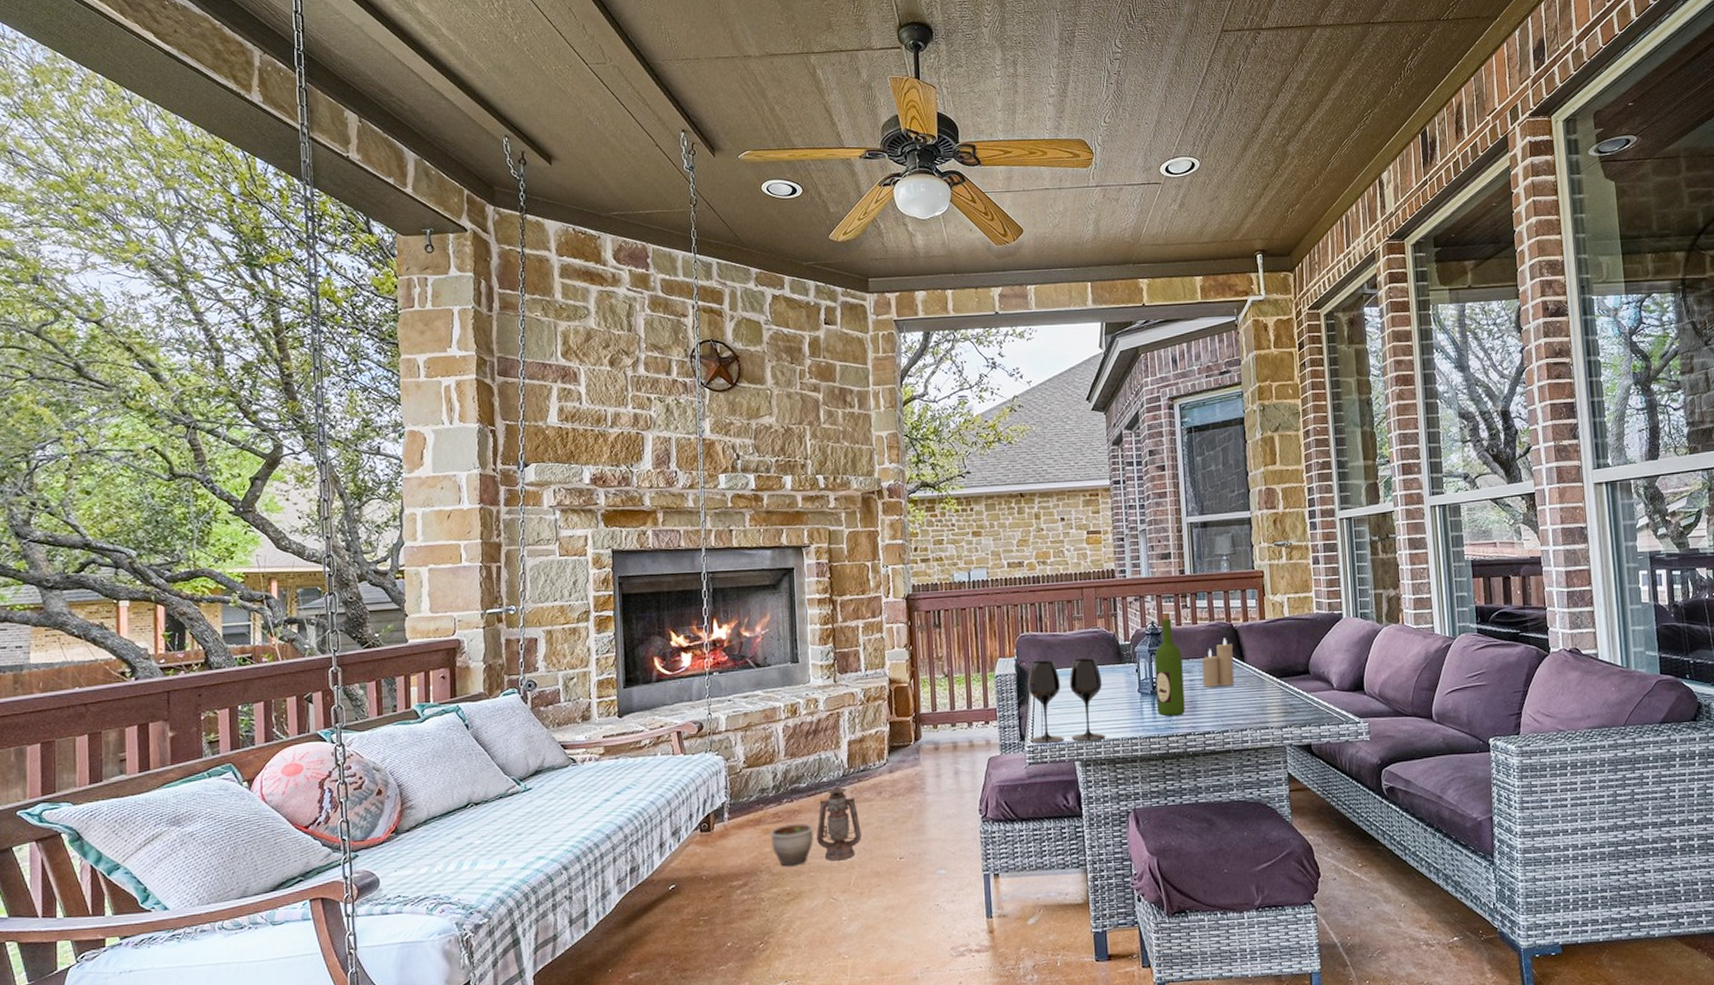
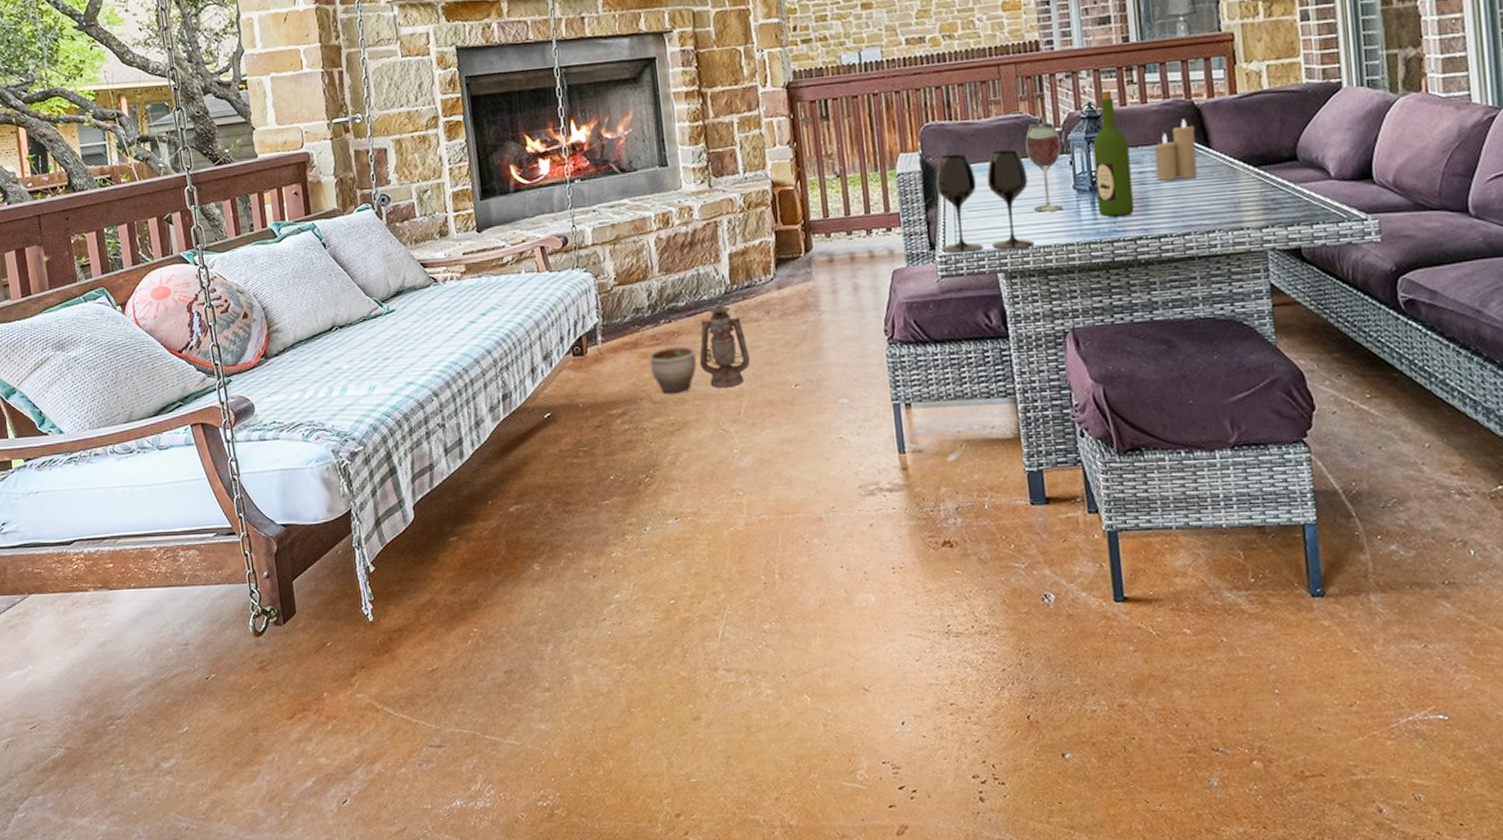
wineglass: none [1101,636,1130,711] -> present [1025,122,1063,212]

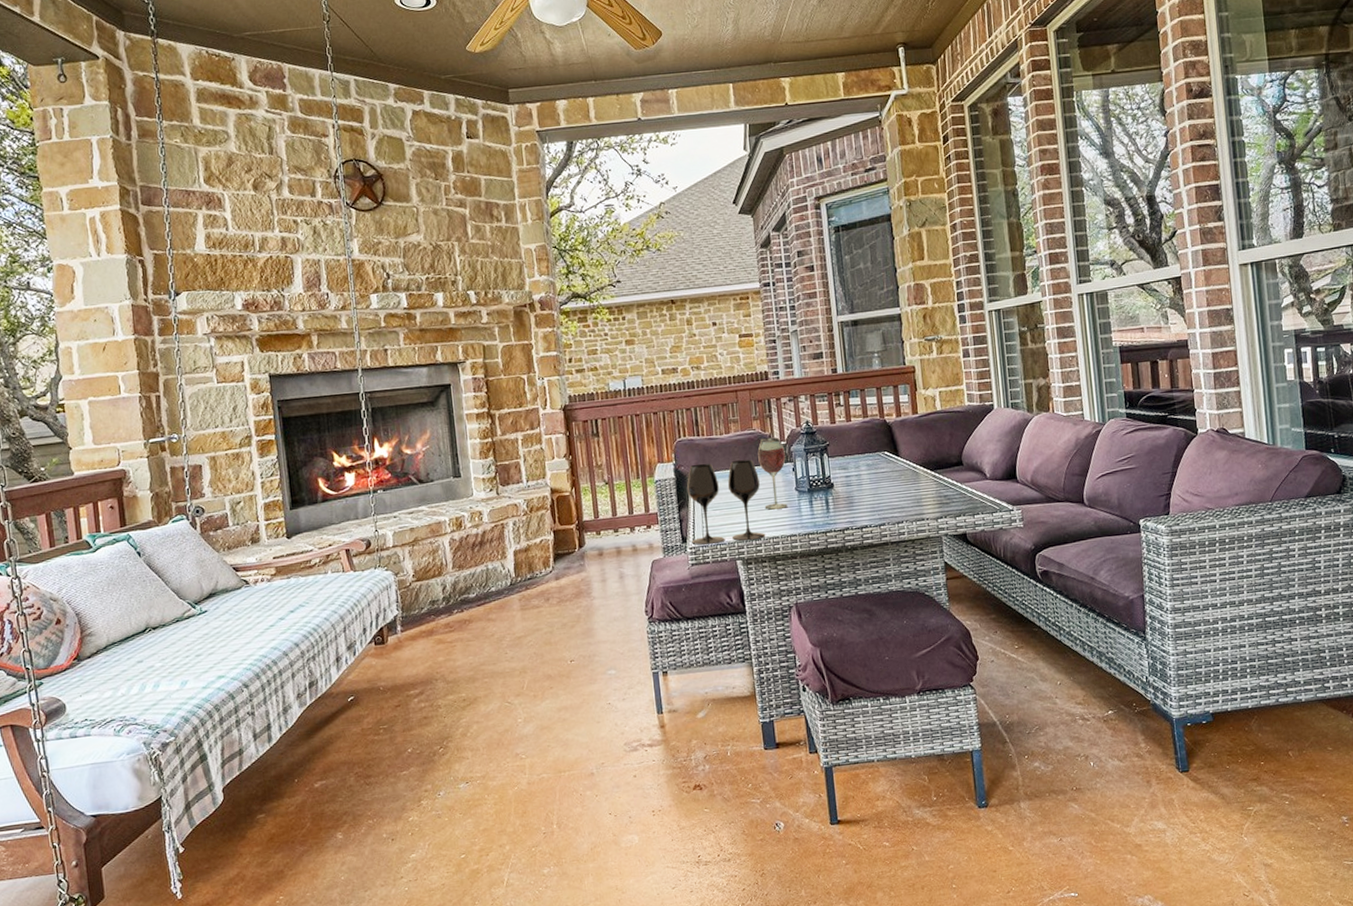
planter pot: present [648,346,698,394] -> none [443,632,486,674]
lantern: present [699,306,750,388] -> none [488,596,532,667]
wine bottle: present [1092,90,1134,217] -> none [810,411,842,512]
candle: present [1153,119,1198,181] -> none [856,434,890,483]

